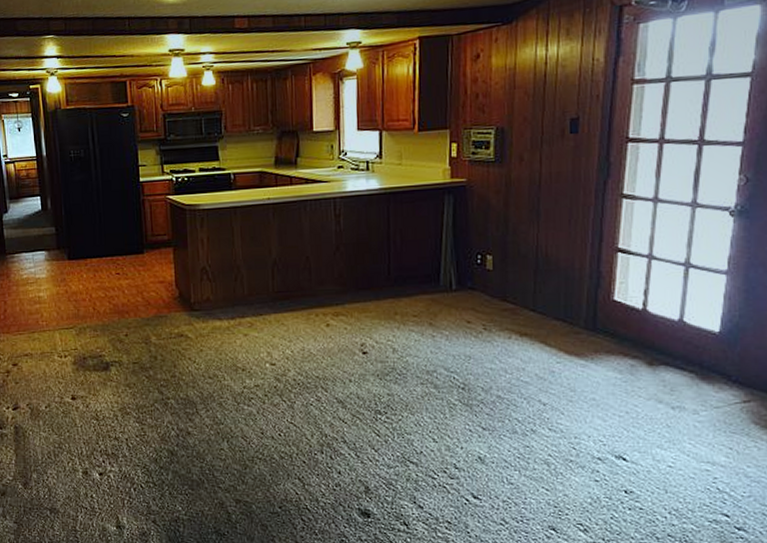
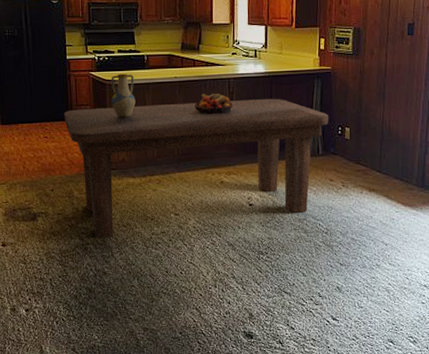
dining table: none [138,220,465,391] -> present [64,98,329,238]
vase: none [191,196,221,249] -> present [111,73,136,118]
fruit bowl: none [292,217,341,243] -> present [194,93,234,115]

